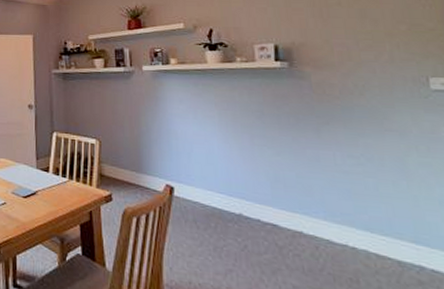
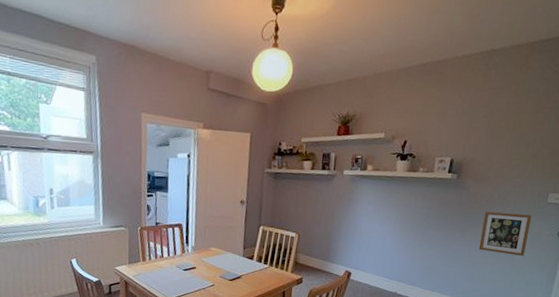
picture frame: none [340,104,421,163] -> present [478,211,531,256]

